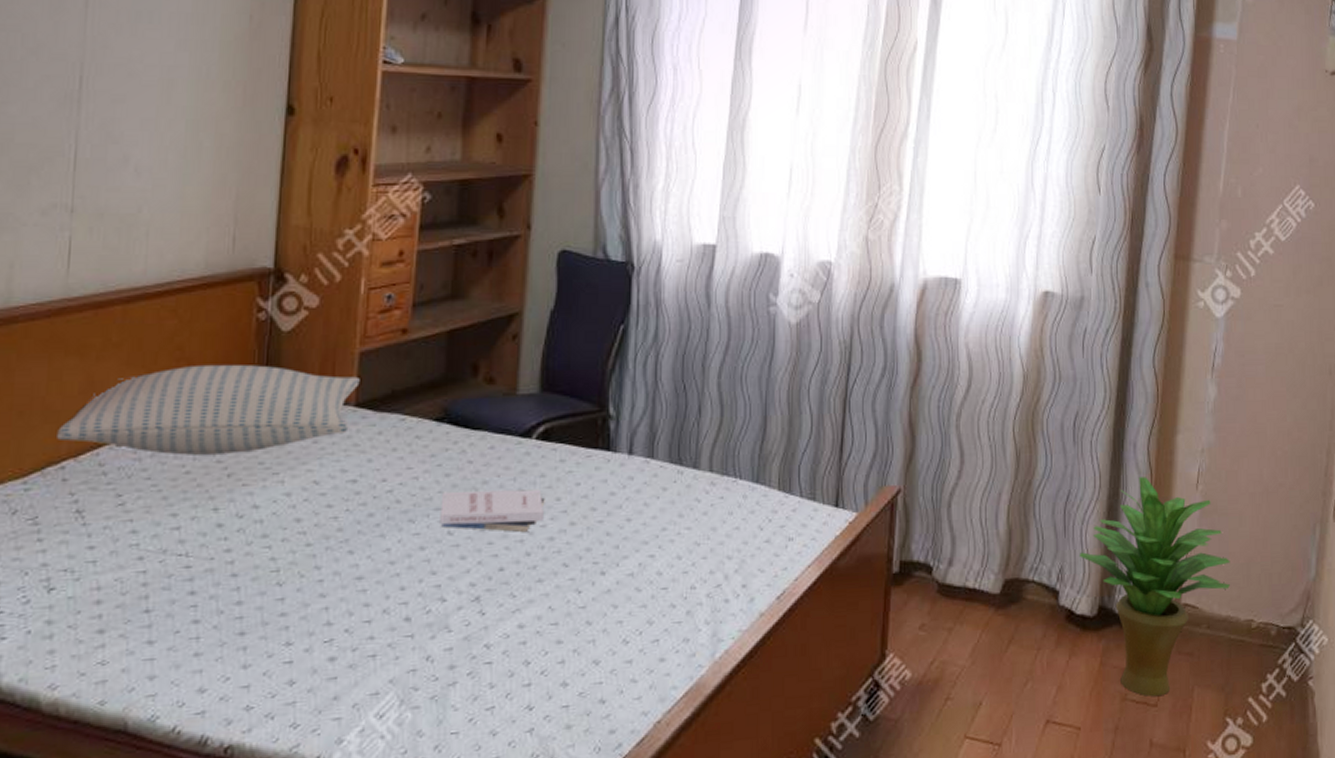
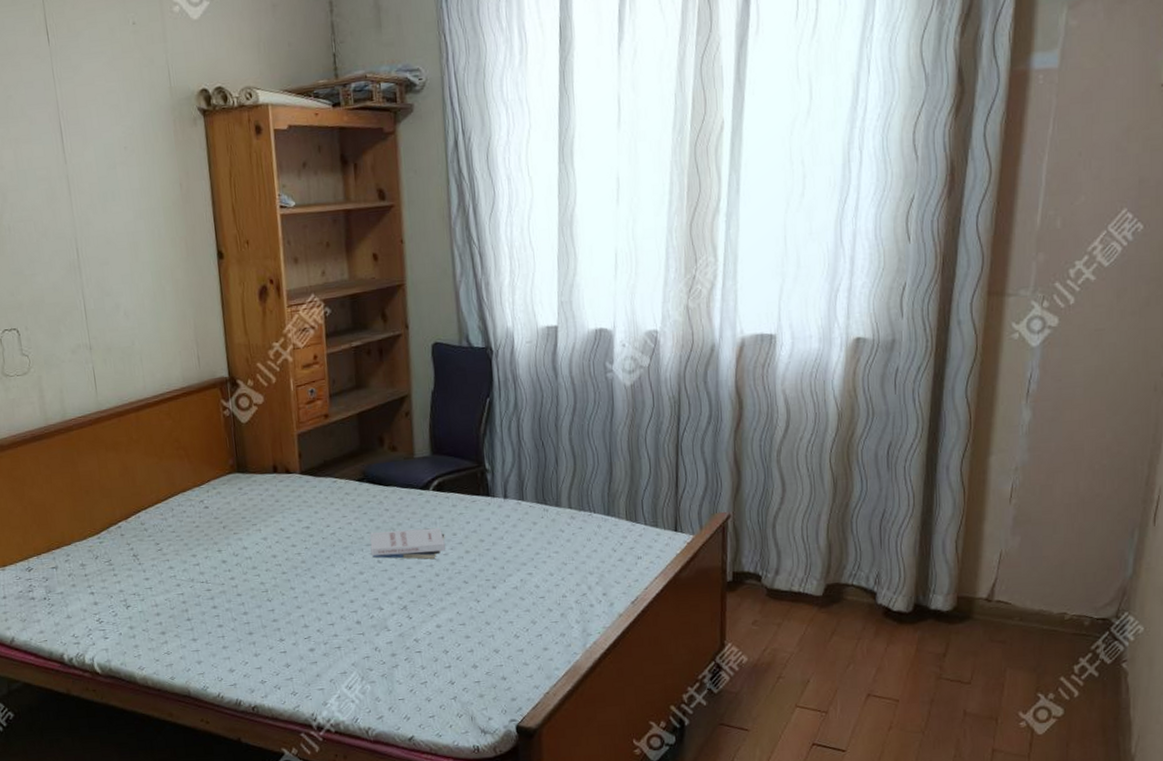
pillow: present [57,364,360,455] -> none [111,448,301,515]
potted plant: present [1079,477,1231,697] -> none [894,495,1044,676]

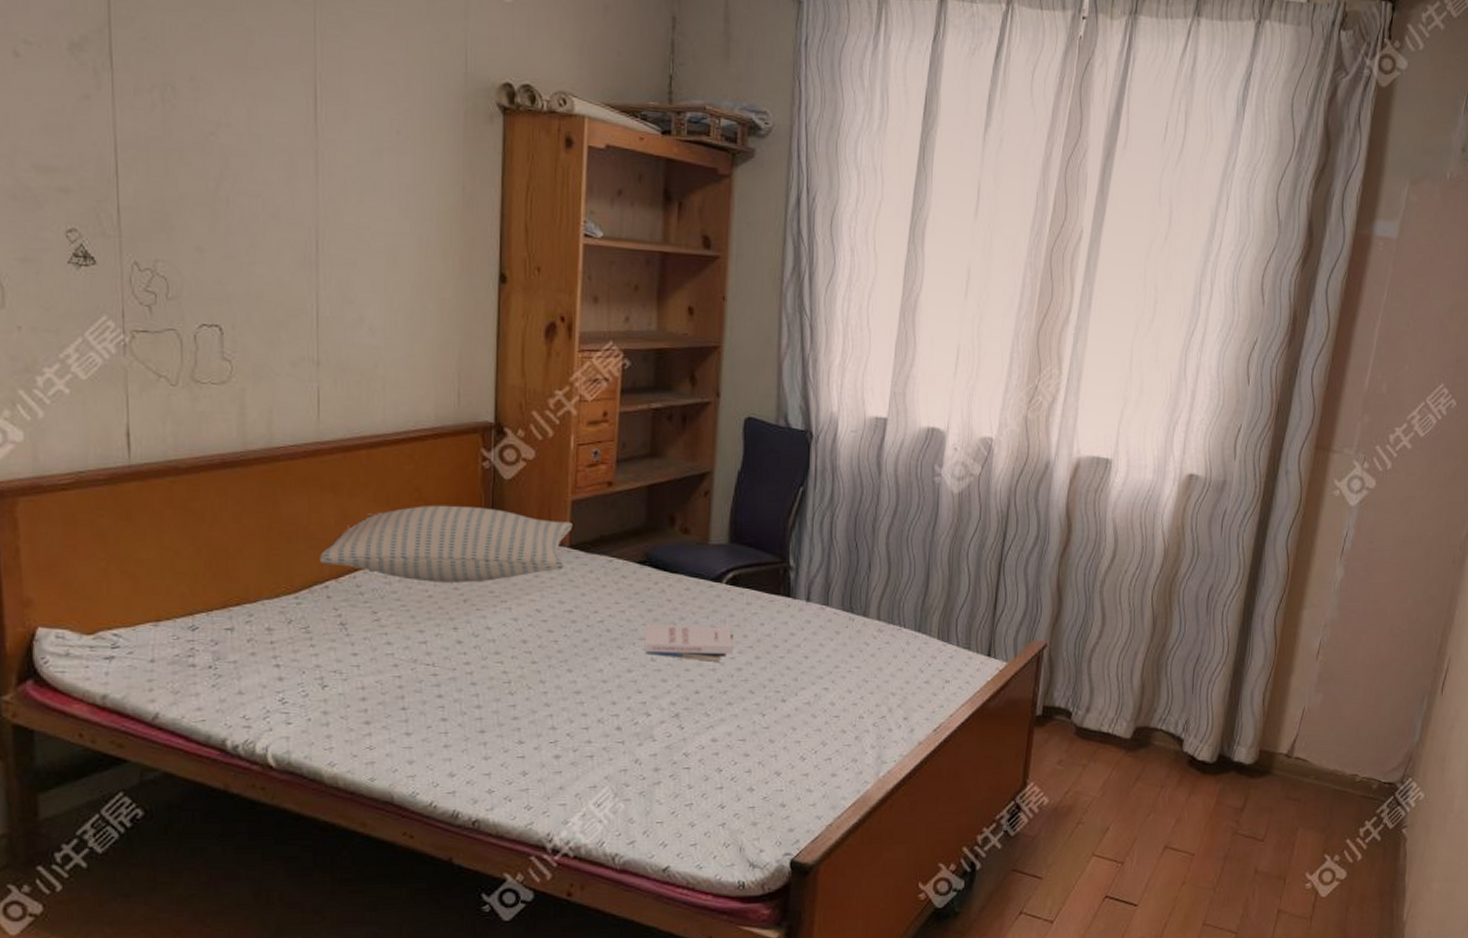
pillow: none [111,448,301,515] -> present [320,505,573,583]

